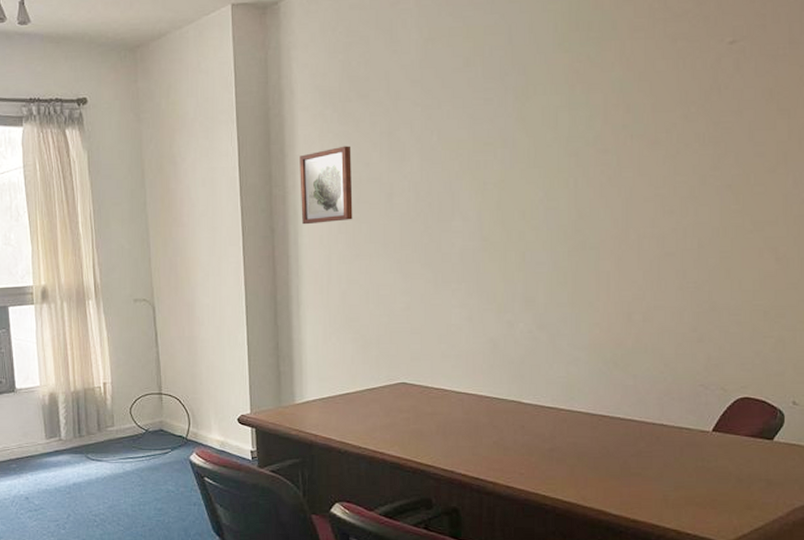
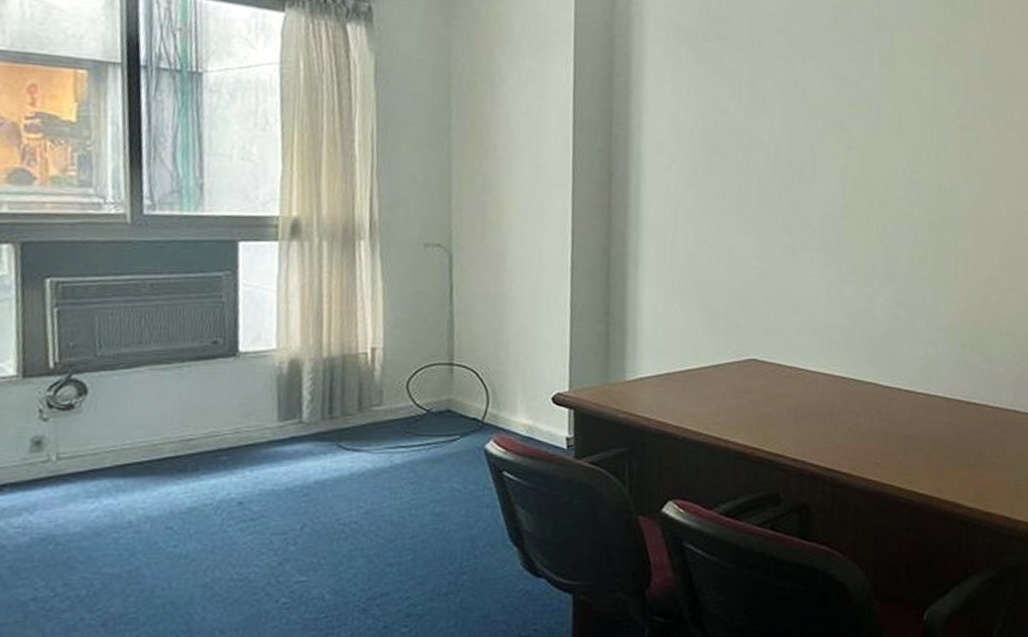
wall art: present [300,145,353,225] -> none [645,88,707,172]

